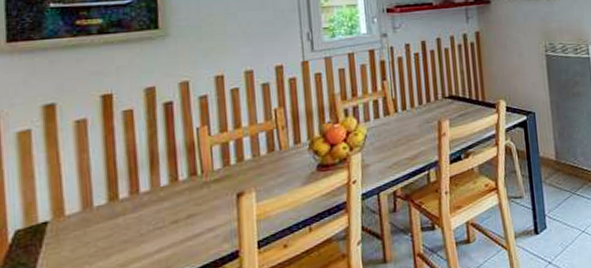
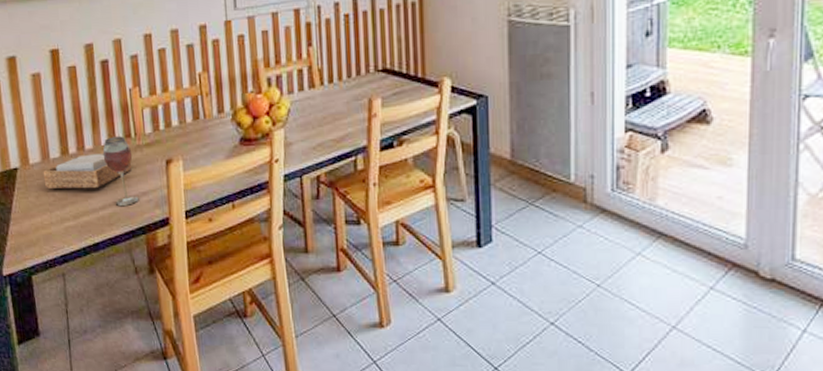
napkin holder: none [83,195,197,239] -> present [43,154,132,189]
wineglass: none [161,175,204,247] -> present [102,136,139,207]

